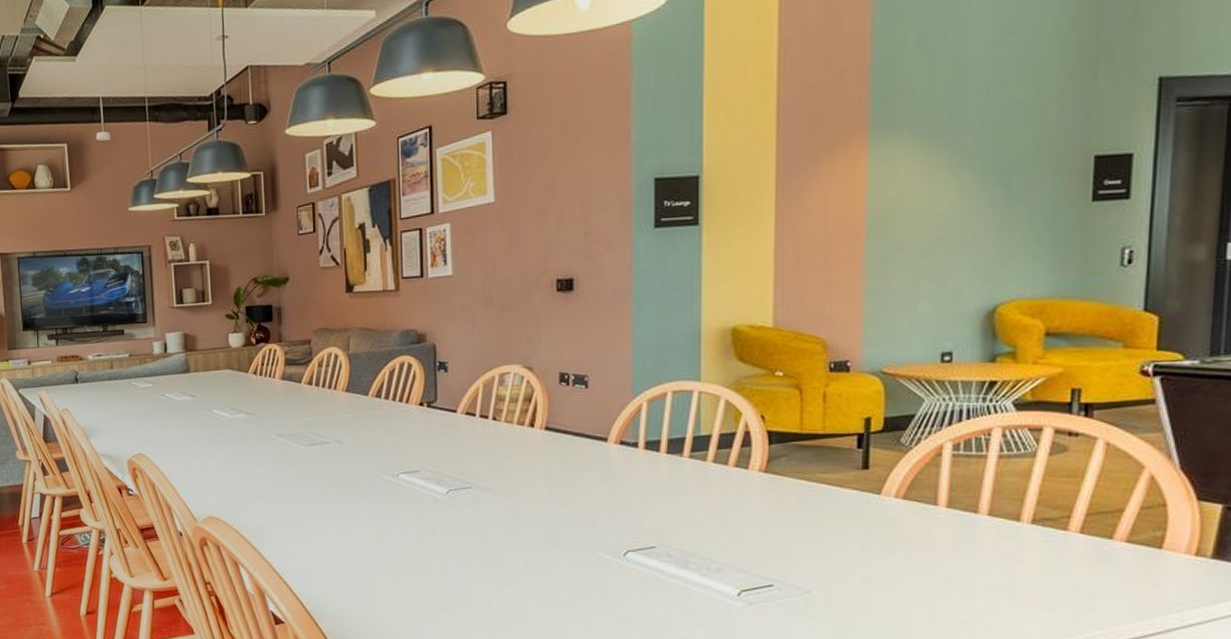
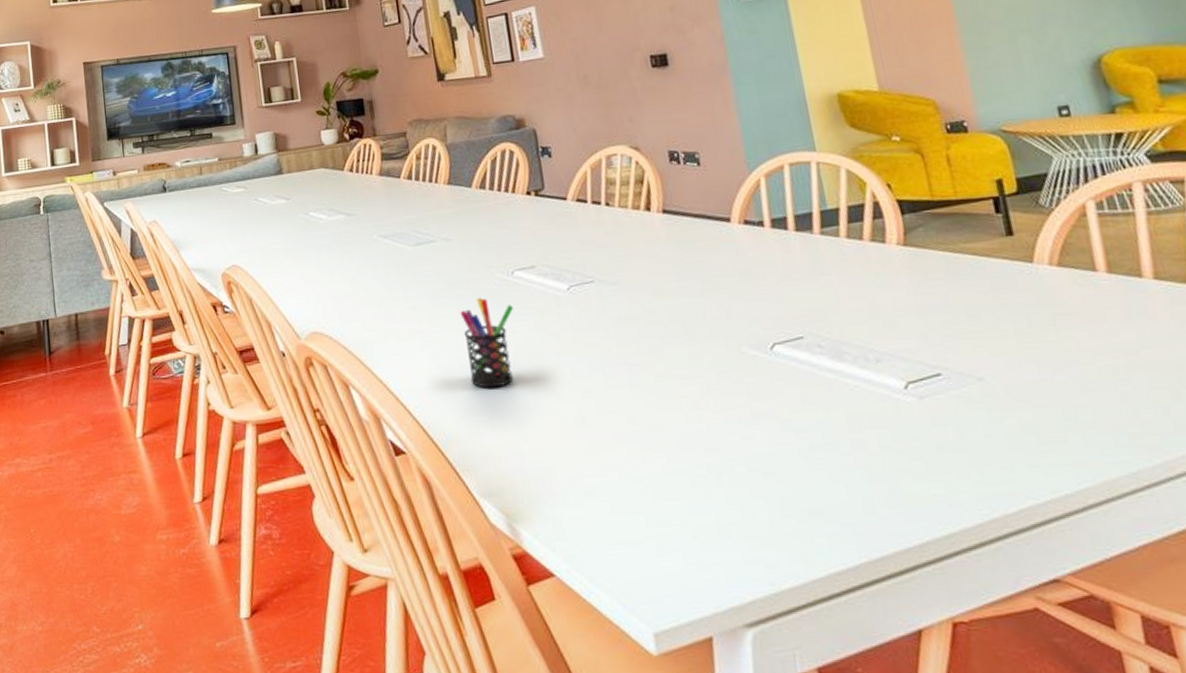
pen holder: none [345,495,395,574] -> present [460,297,514,388]

